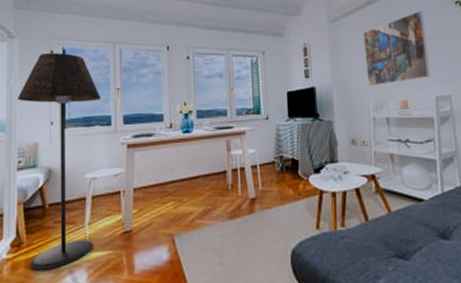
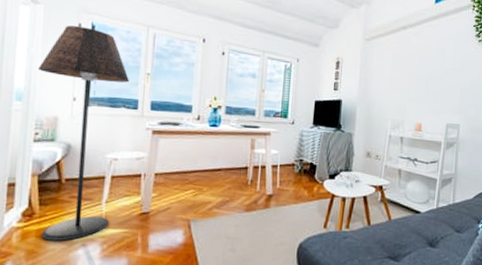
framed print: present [363,11,430,87] -> none [390,43,450,107]

